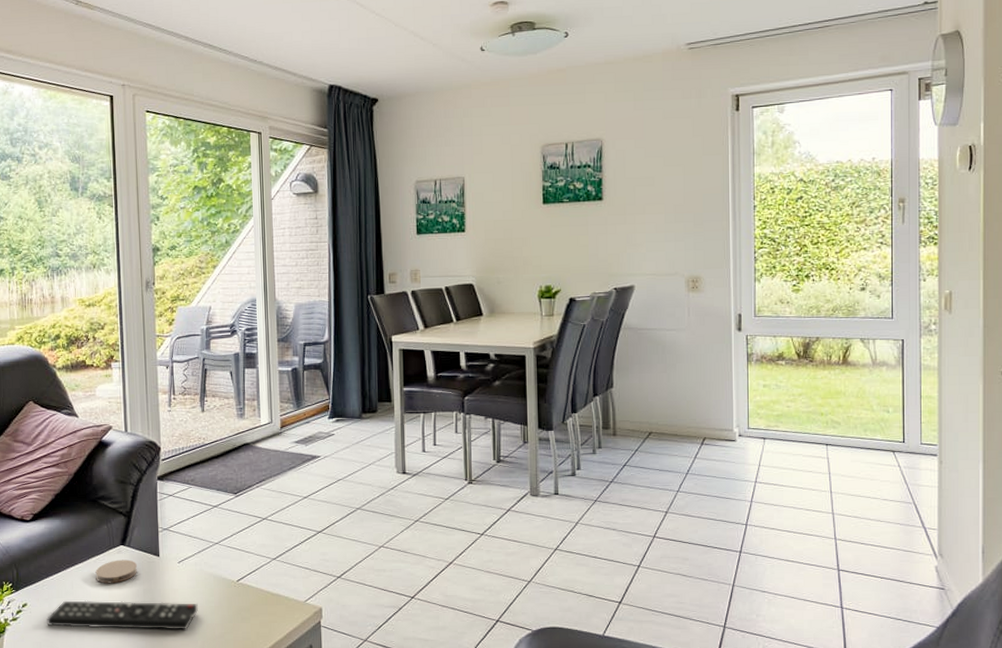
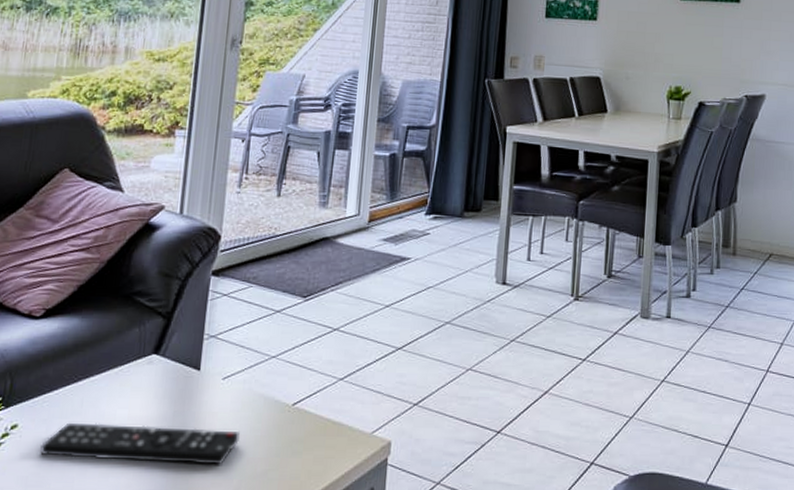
coaster: present [95,559,137,584] -> none [114,372,170,403]

